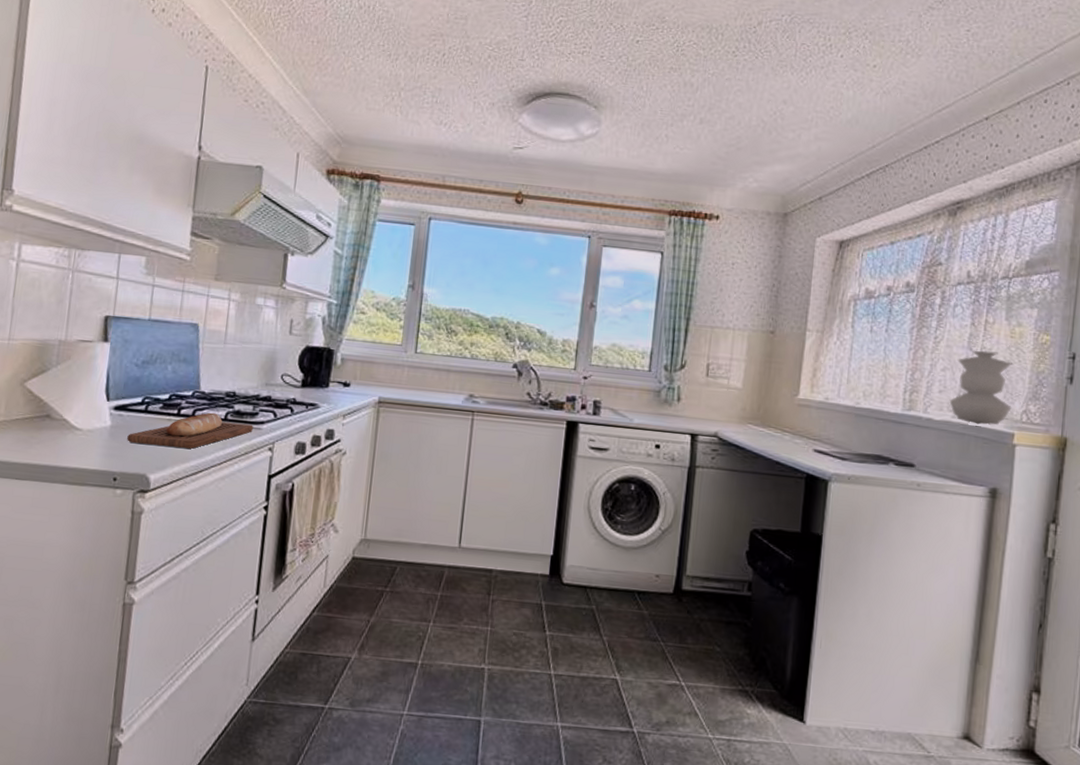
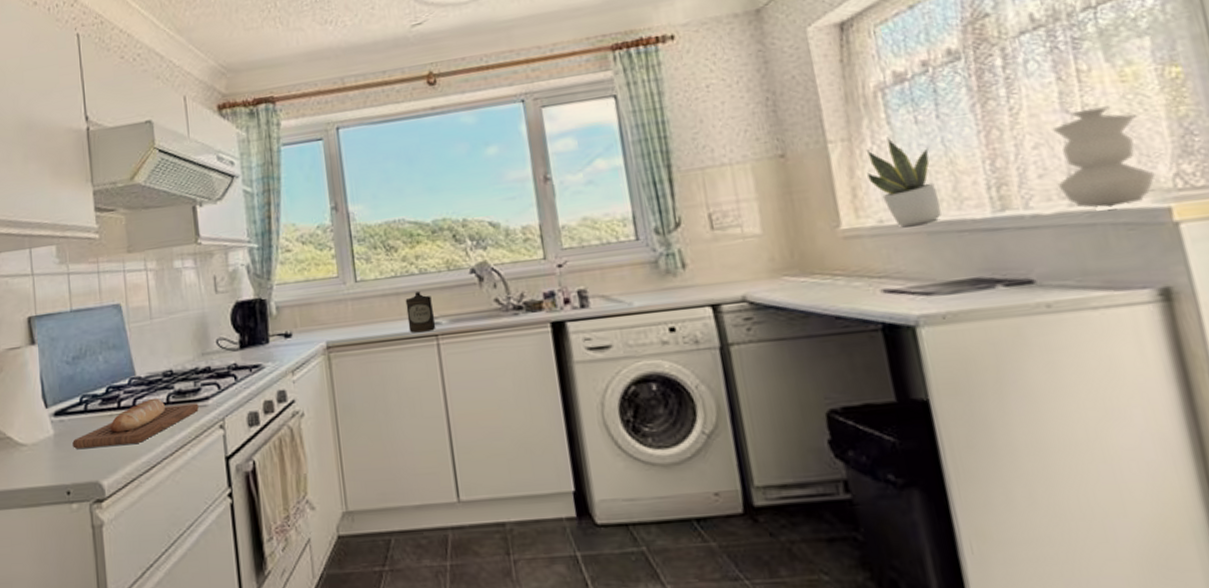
canister: none [451,372,476,407] -> present [405,291,436,333]
potted plant: none [827,337,874,408] -> present [866,137,942,228]

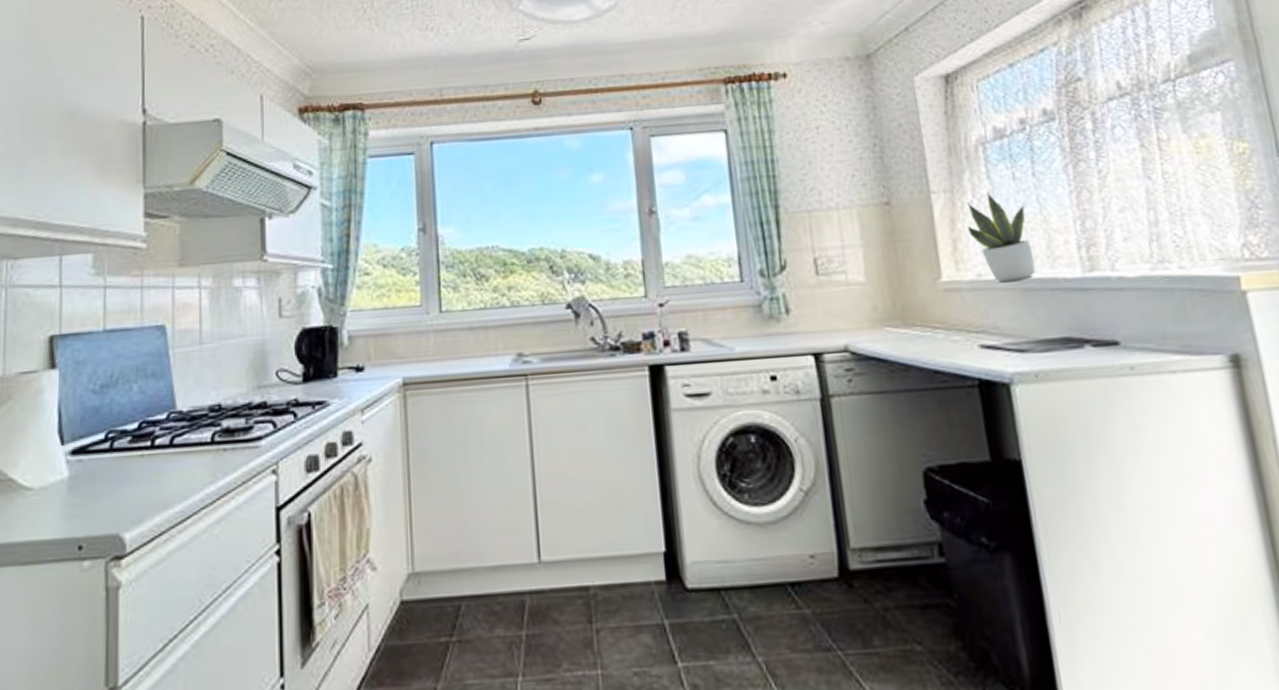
bread loaf: present [72,398,199,449] -> none [91,436,249,494]
canister: present [405,291,436,333] -> none [494,326,526,372]
vase: present [1051,106,1156,209] -> none [1135,175,1226,274]

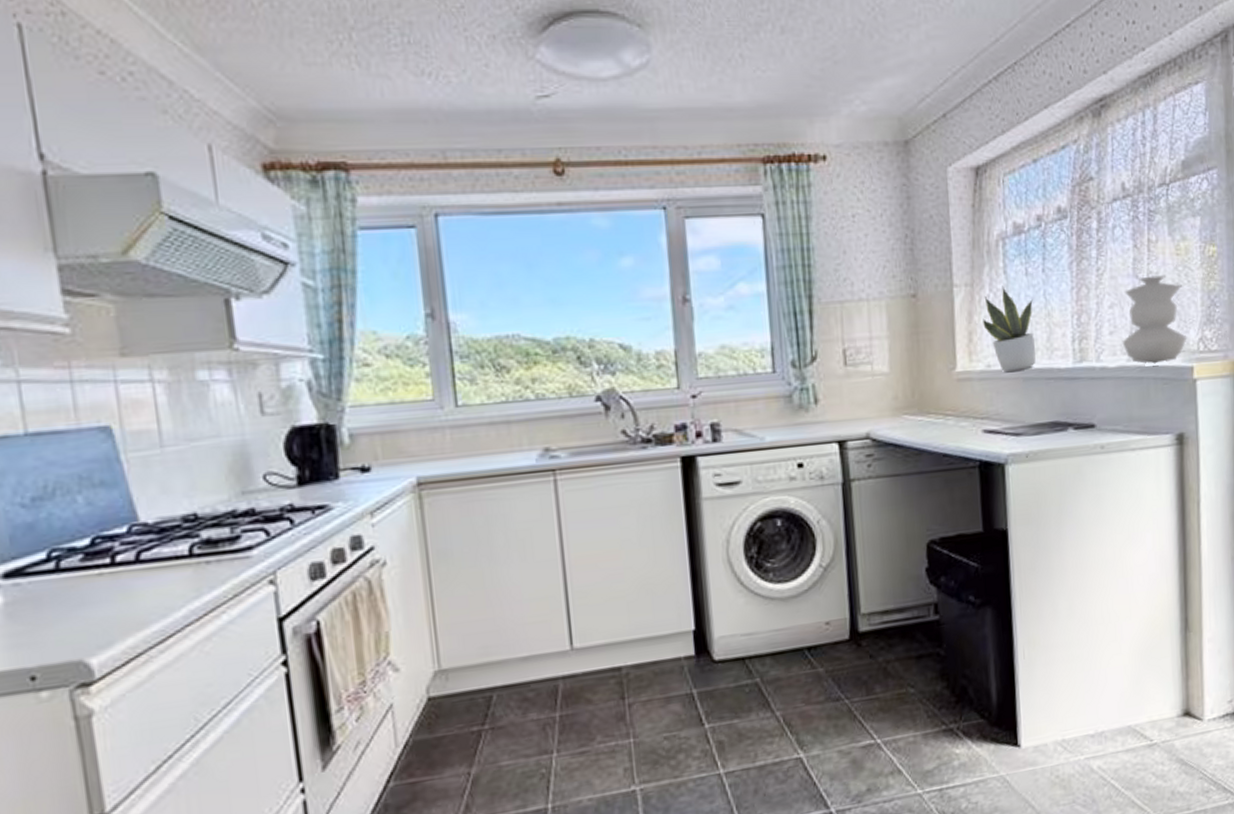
vase: none [1135,175,1226,274] -> present [1122,275,1187,365]

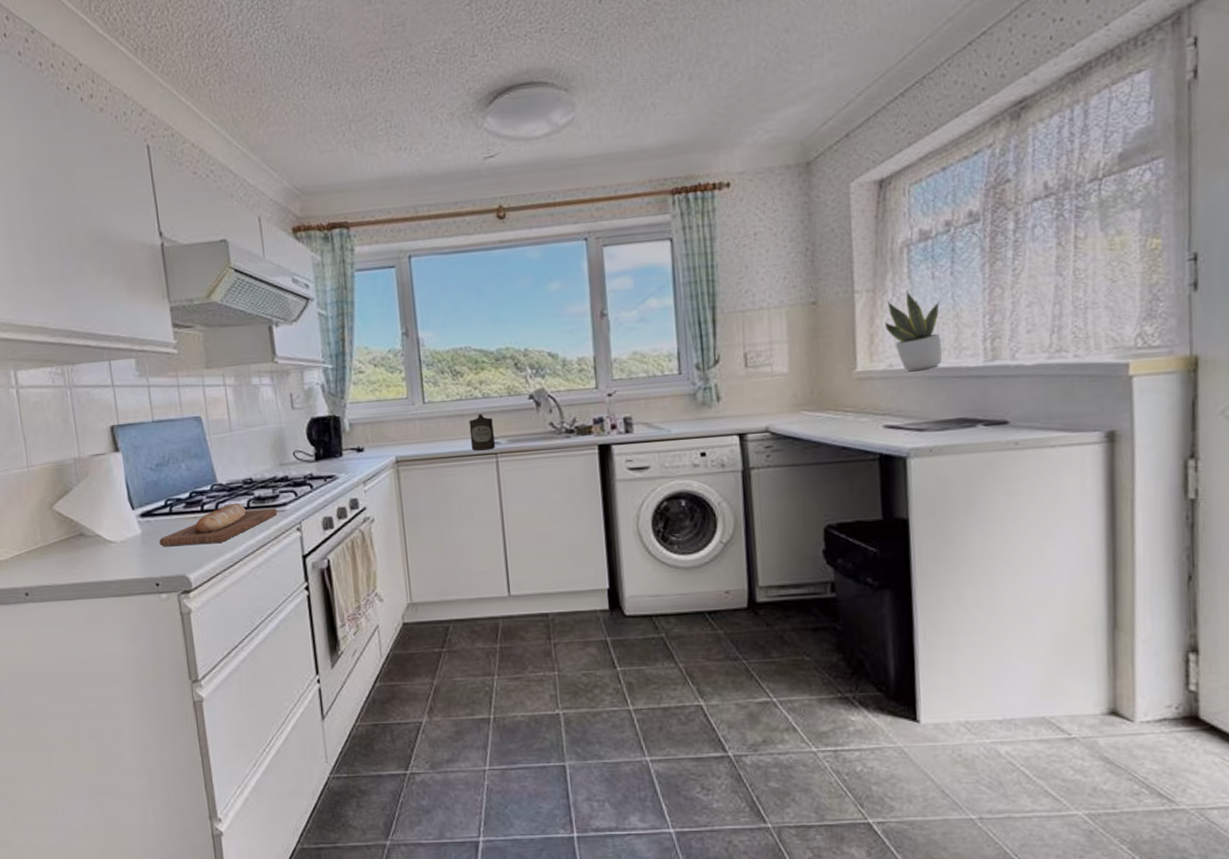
bread loaf: none [37,549,238,620] -> present [159,503,277,546]
canister: none [517,420,554,468] -> present [469,414,496,451]
vase: present [1122,275,1187,365] -> none [1041,271,1122,362]

